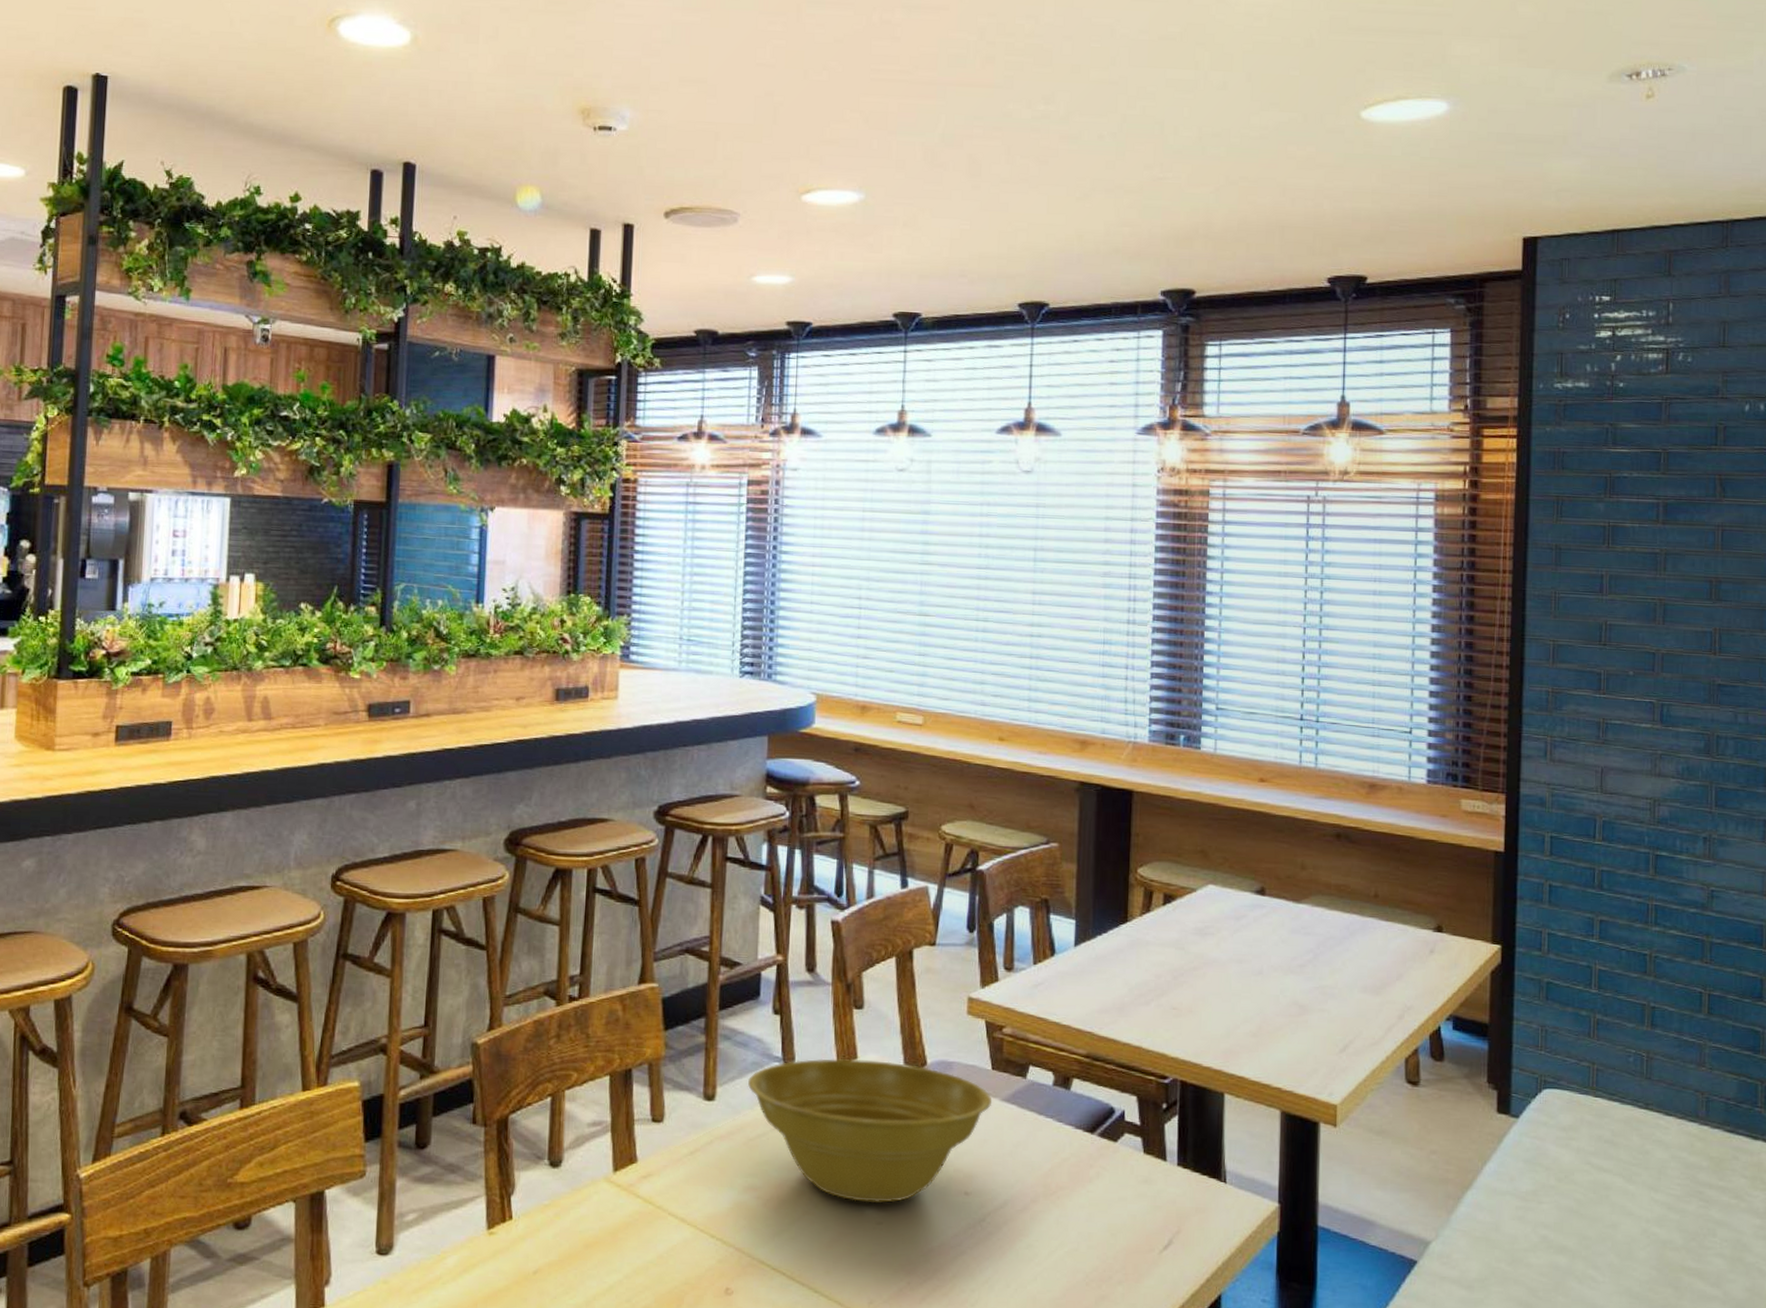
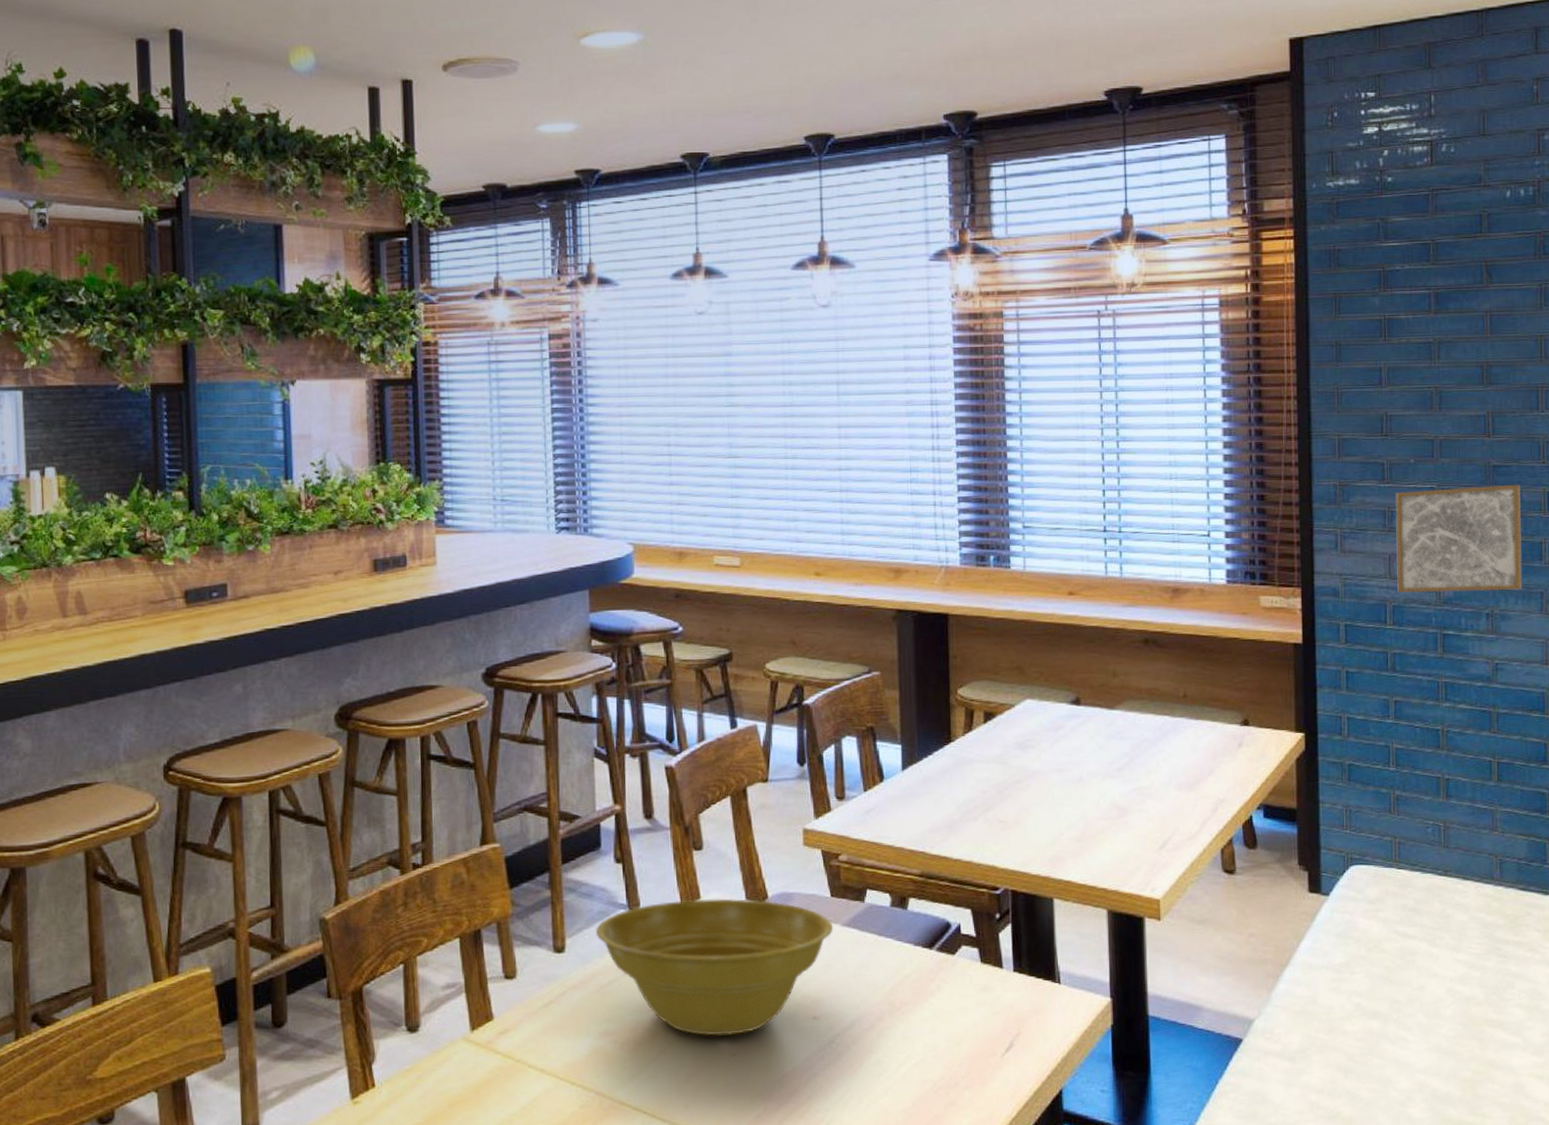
wall art: none [1609,703,1747,815] -> present [1395,484,1522,593]

